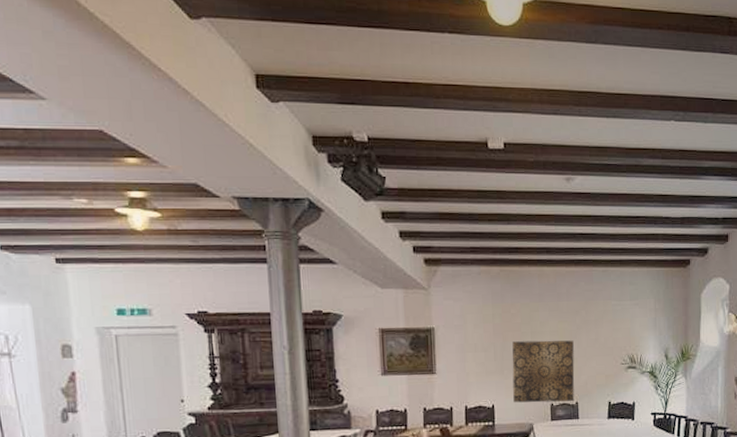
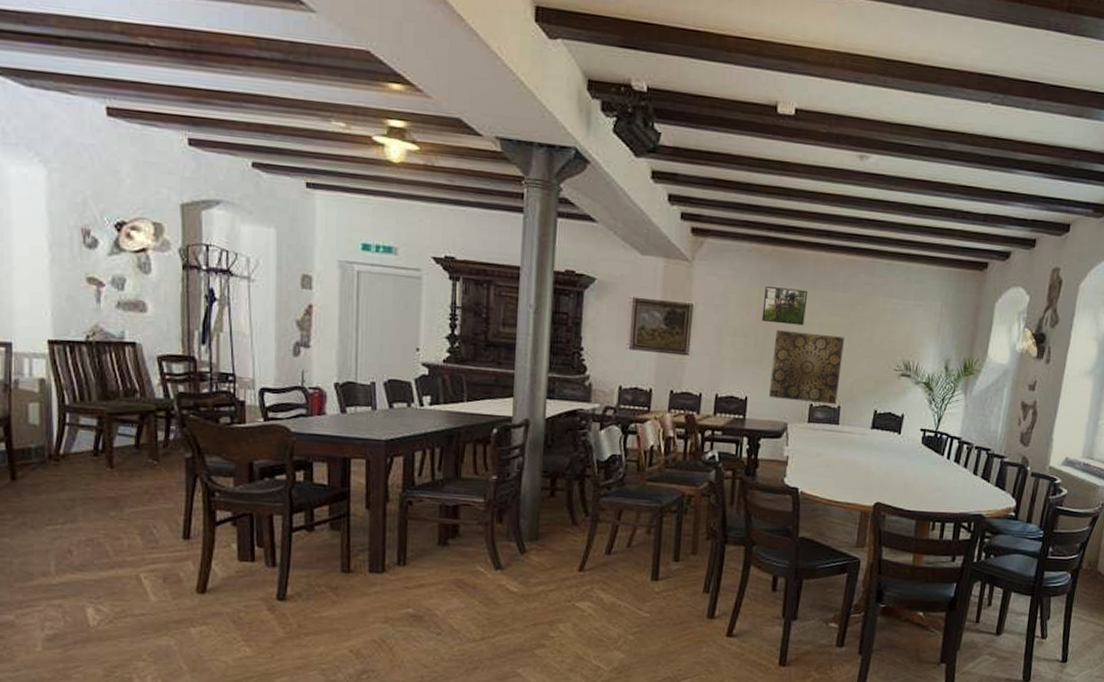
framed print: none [497,303,537,336] -> present [761,286,808,326]

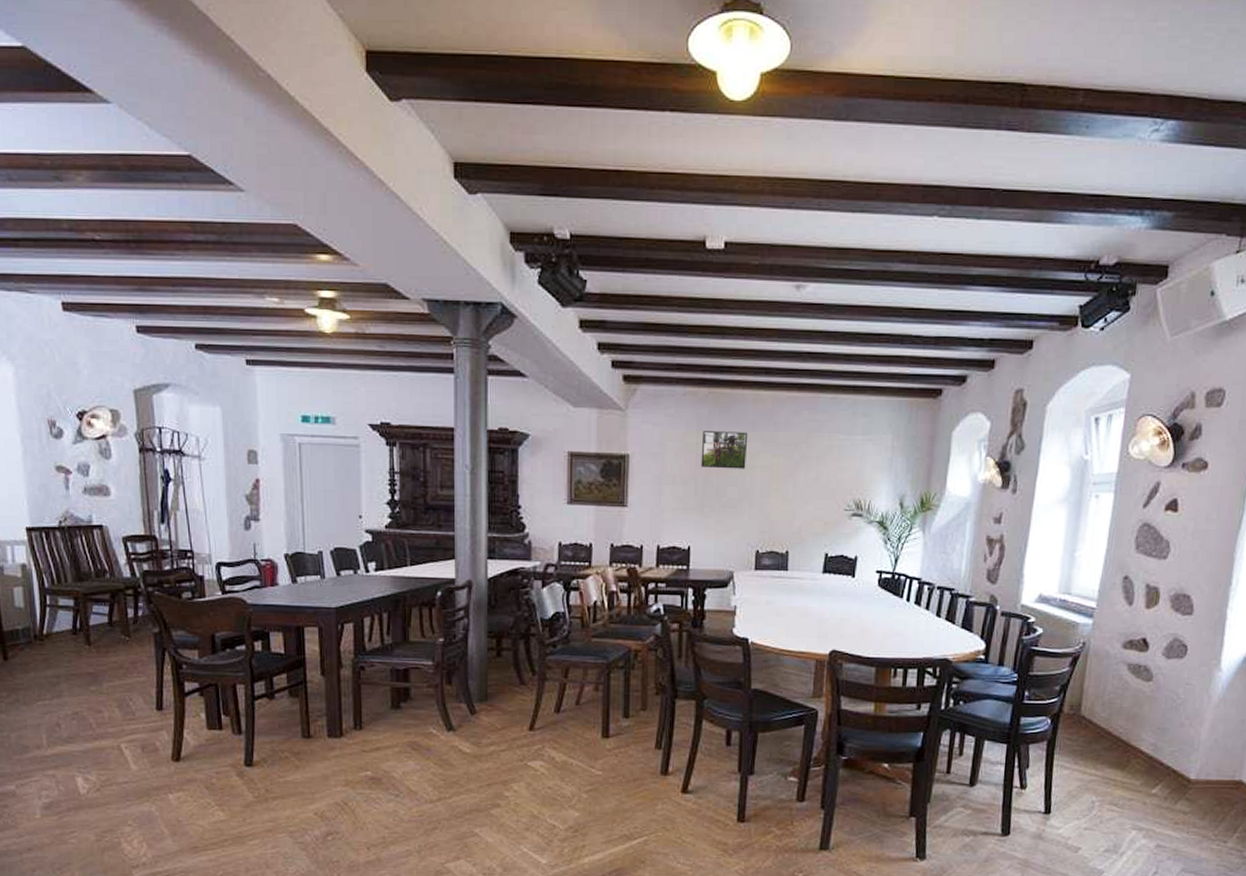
wall art: present [769,330,844,405] -> none [713,475,789,550]

